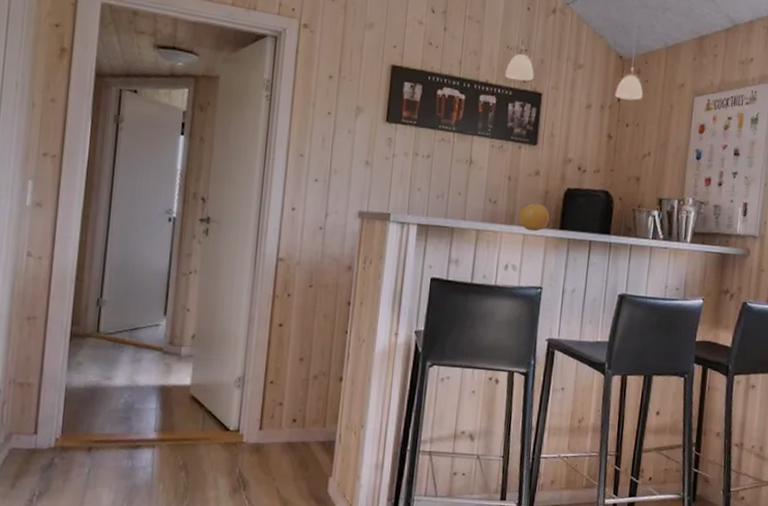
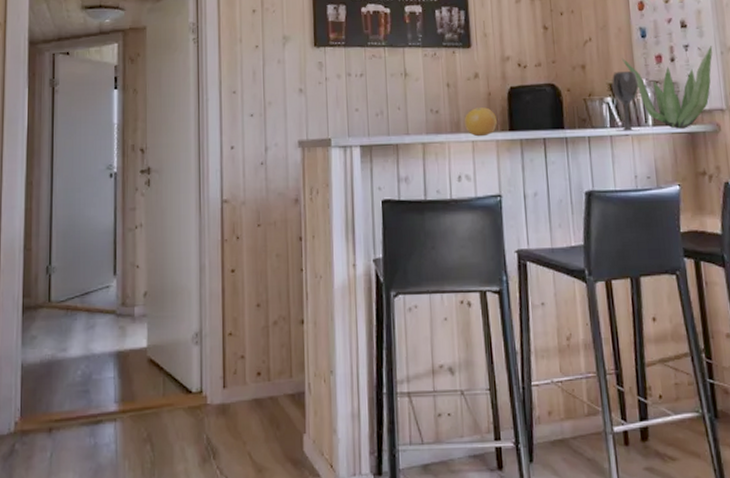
wine glass: none [656,188,686,246] -> present [611,71,640,132]
plant: none [675,176,759,249] -> present [622,46,713,129]

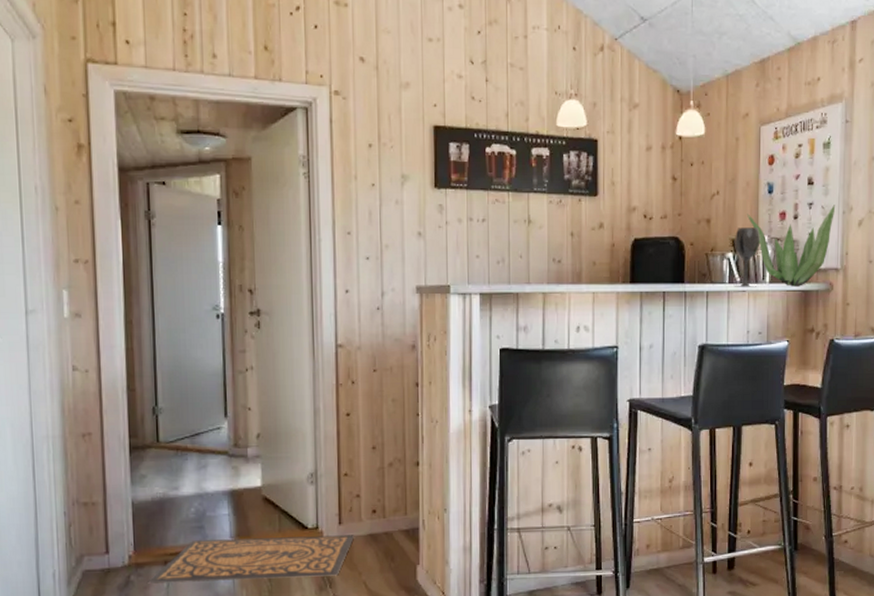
doormat: none [32,399,238,453] -> present [148,535,354,584]
fruit: present [464,107,497,137] -> none [586,259,618,288]

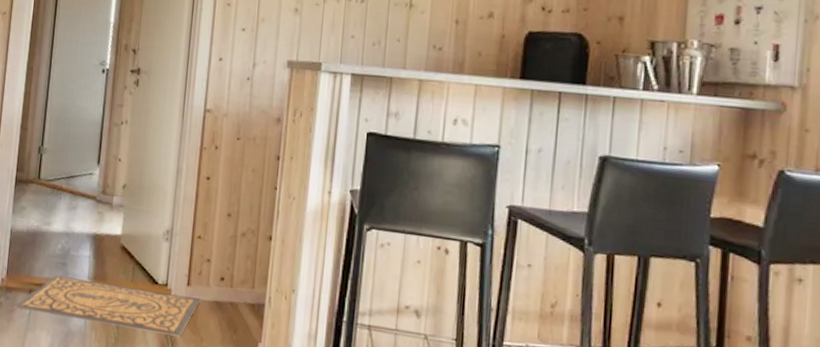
wine glass: present [733,227,761,288] -> none [649,29,688,99]
plant: present [747,205,836,287] -> none [672,11,795,103]

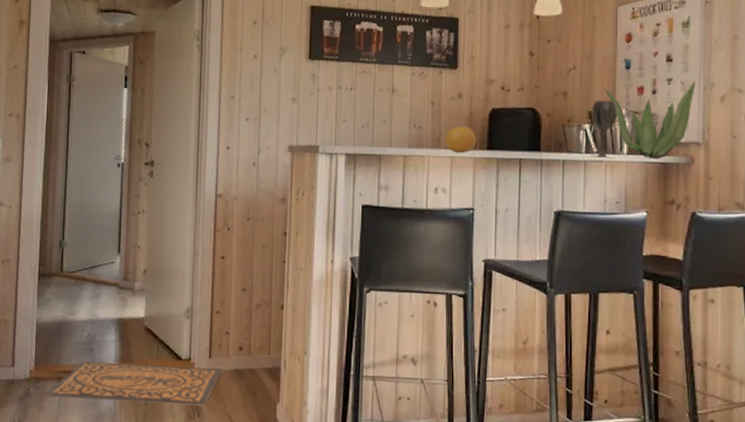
fruit: none [469,49,507,82] -> present [444,126,476,154]
wine glass: none [649,29,688,99] -> present [590,101,618,159]
plant: none [672,11,795,103] -> present [604,81,696,159]

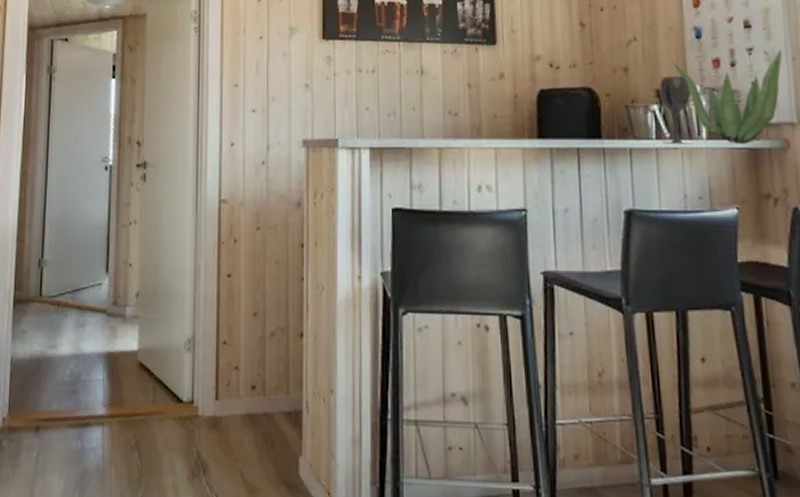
doormat: present [43,361,222,406] -> none [18,406,231,461]
fruit: present [444,126,476,154] -> none [486,111,524,144]

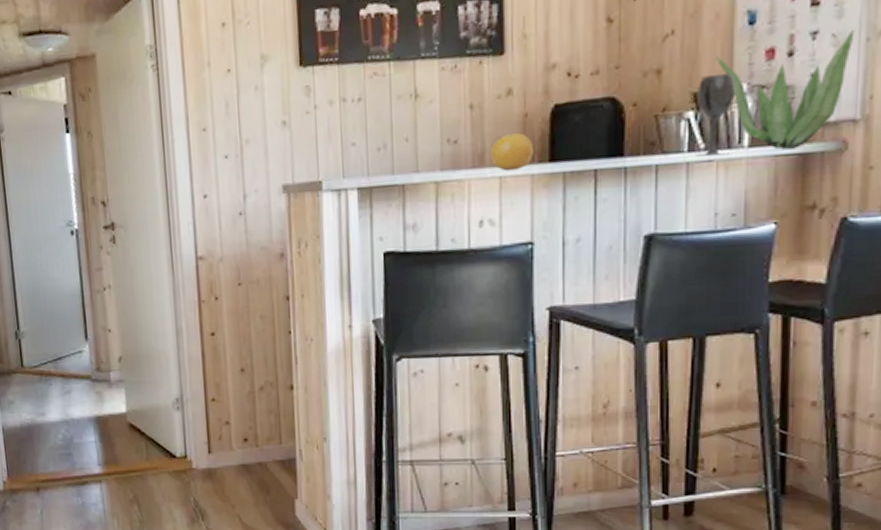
fruit: none [486,111,524,144] -> present [490,133,533,172]

